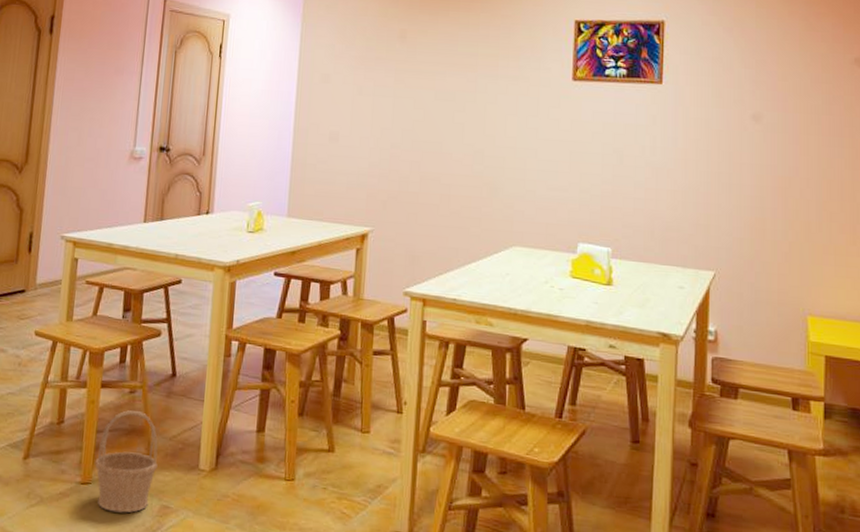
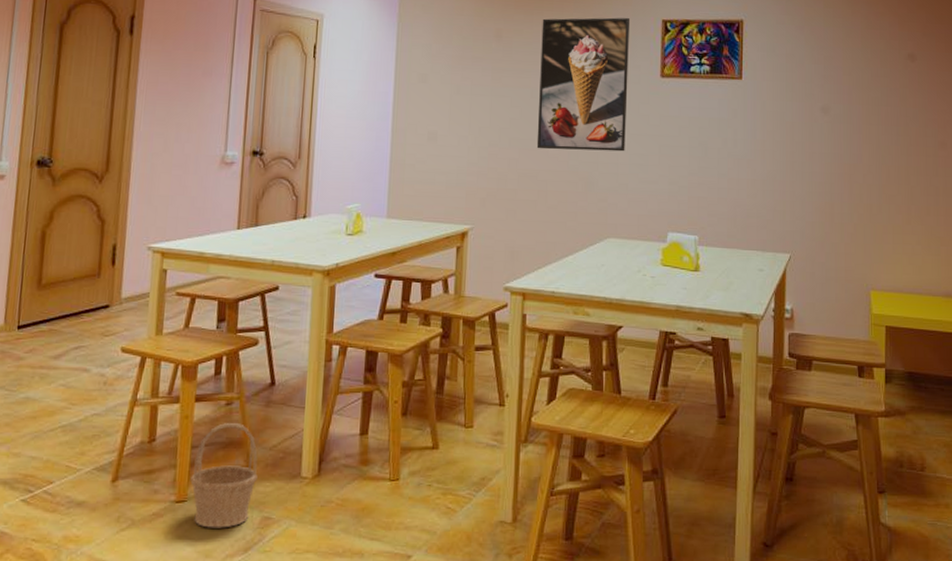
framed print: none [440,18,541,157] -> present [536,17,631,152]

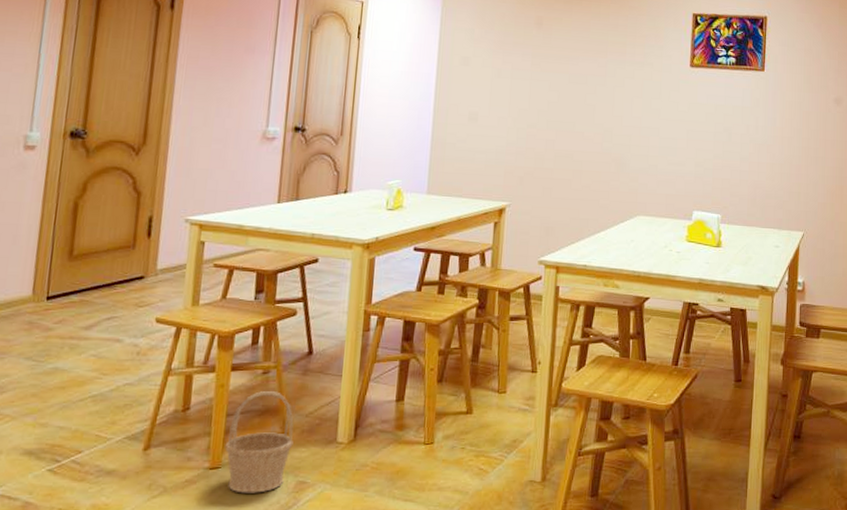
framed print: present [536,17,631,152] -> none [573,8,664,135]

